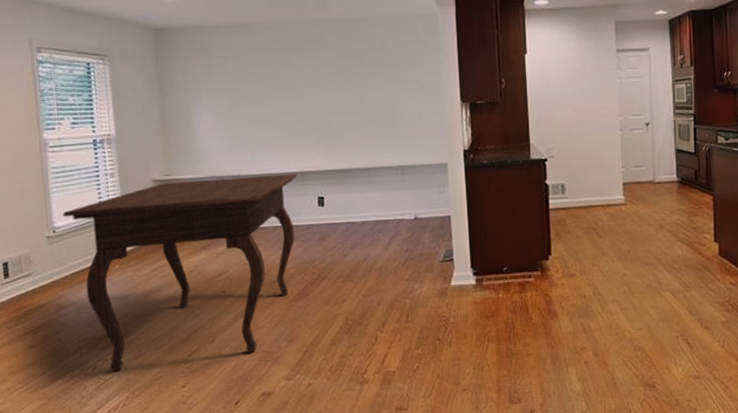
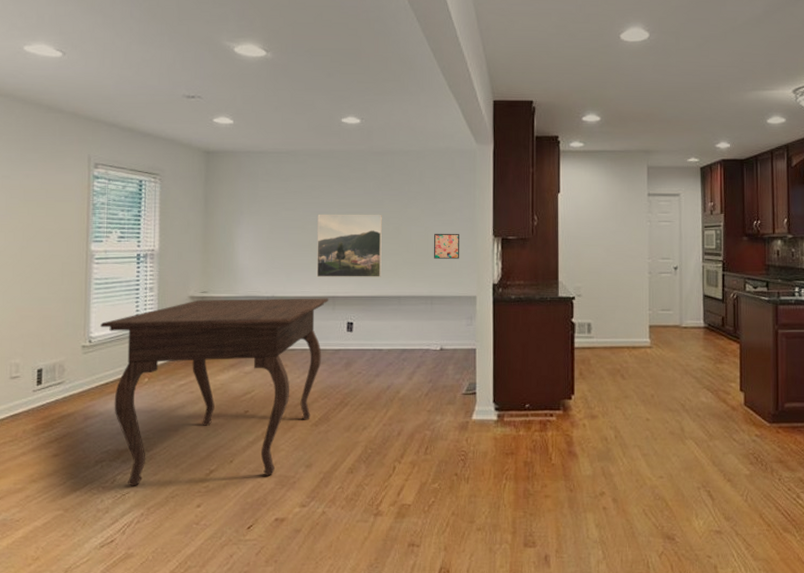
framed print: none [278,85,349,153] -> present [316,214,382,277]
wall art: none [400,101,428,128] -> present [434,234,459,259]

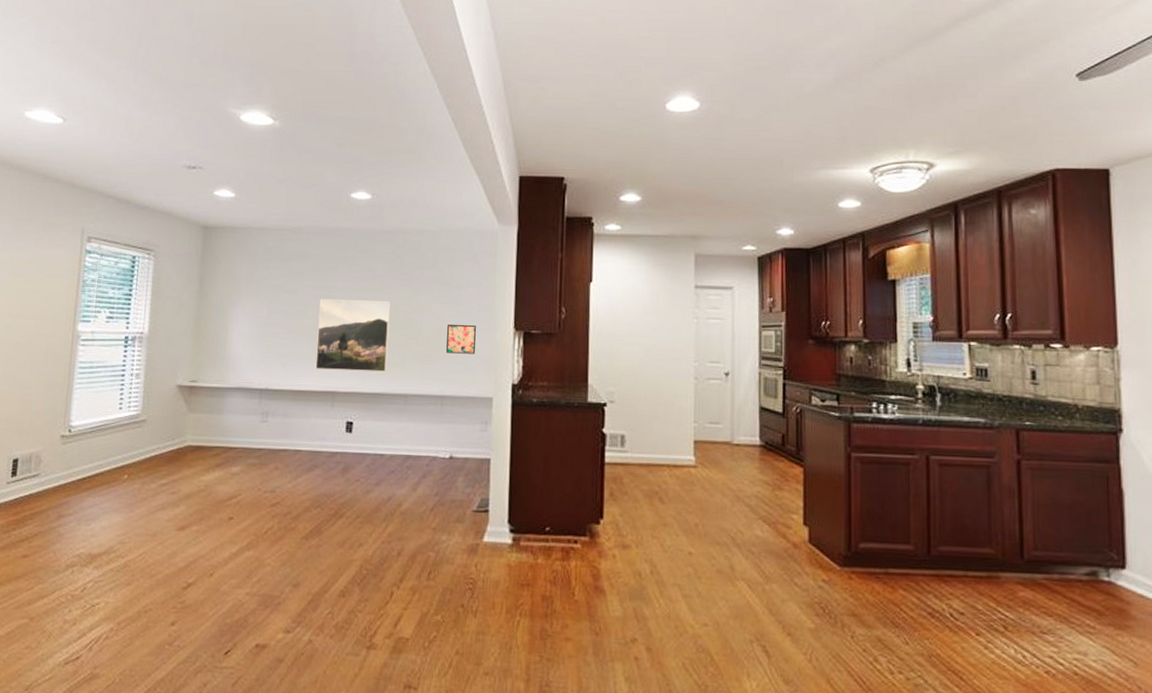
dining table: present [100,298,329,486] -> none [81,389,328,597]

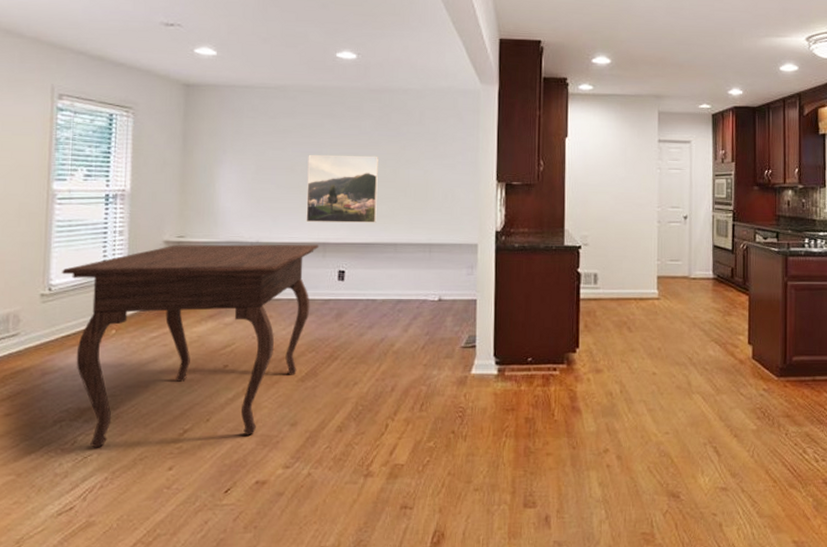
dining table: none [81,389,328,597] -> present [62,244,319,448]
wall art: present [446,325,476,354] -> none [433,178,461,205]

